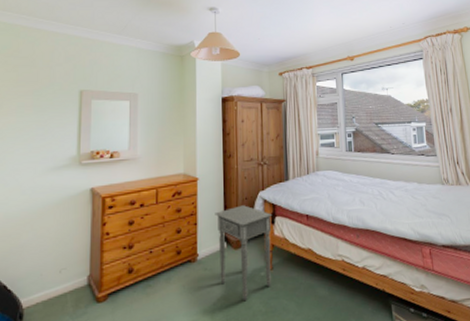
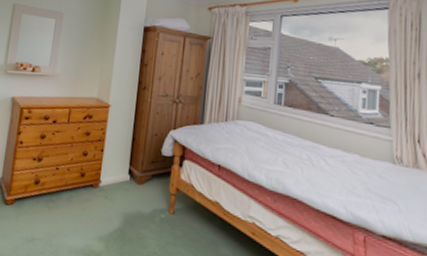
side table: present [215,205,273,302] -> none [119,140,181,240]

